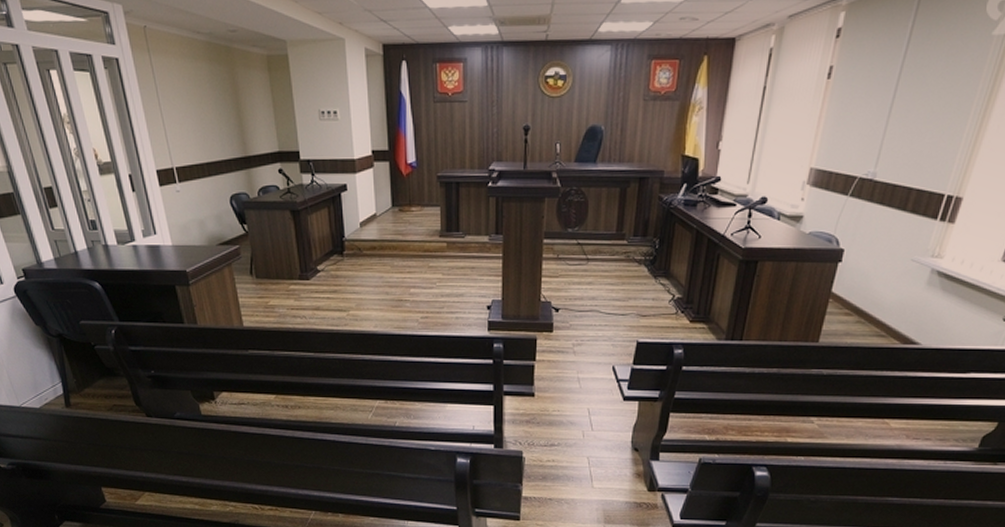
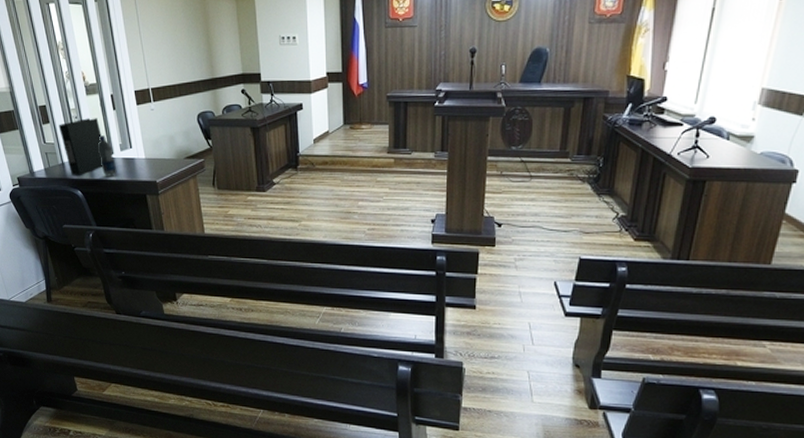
binder: none [68,201,123,265] -> present [58,118,102,175]
bottle: none [115,220,141,267] -> present [97,135,117,178]

